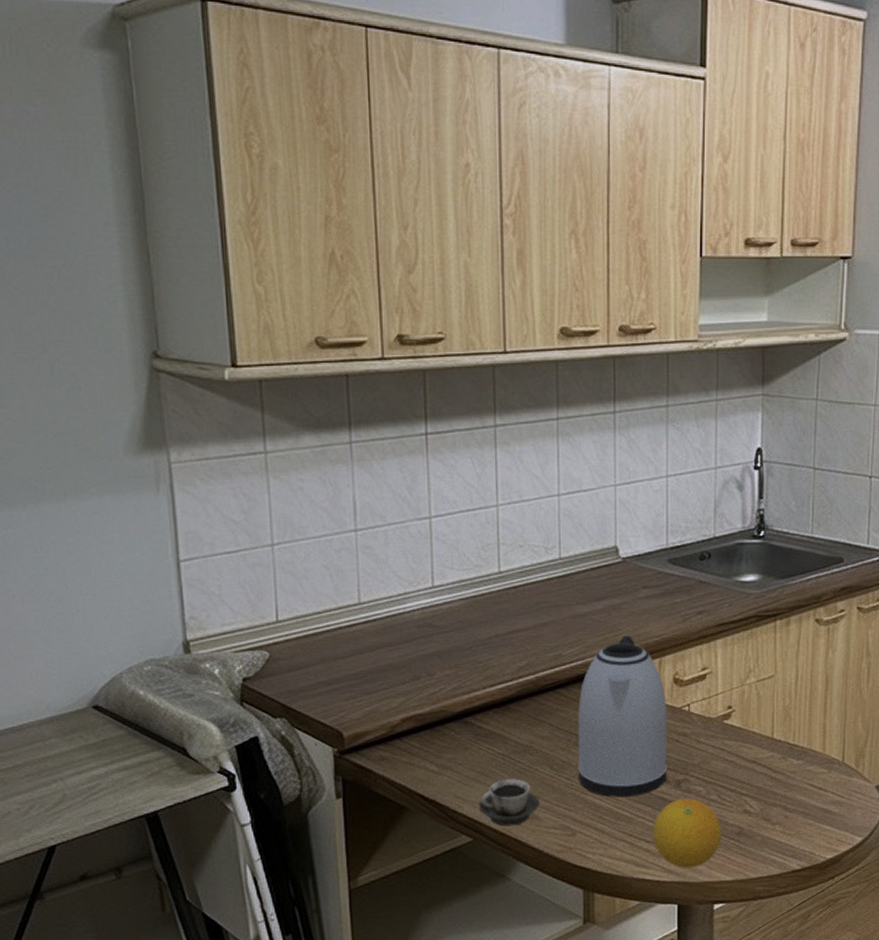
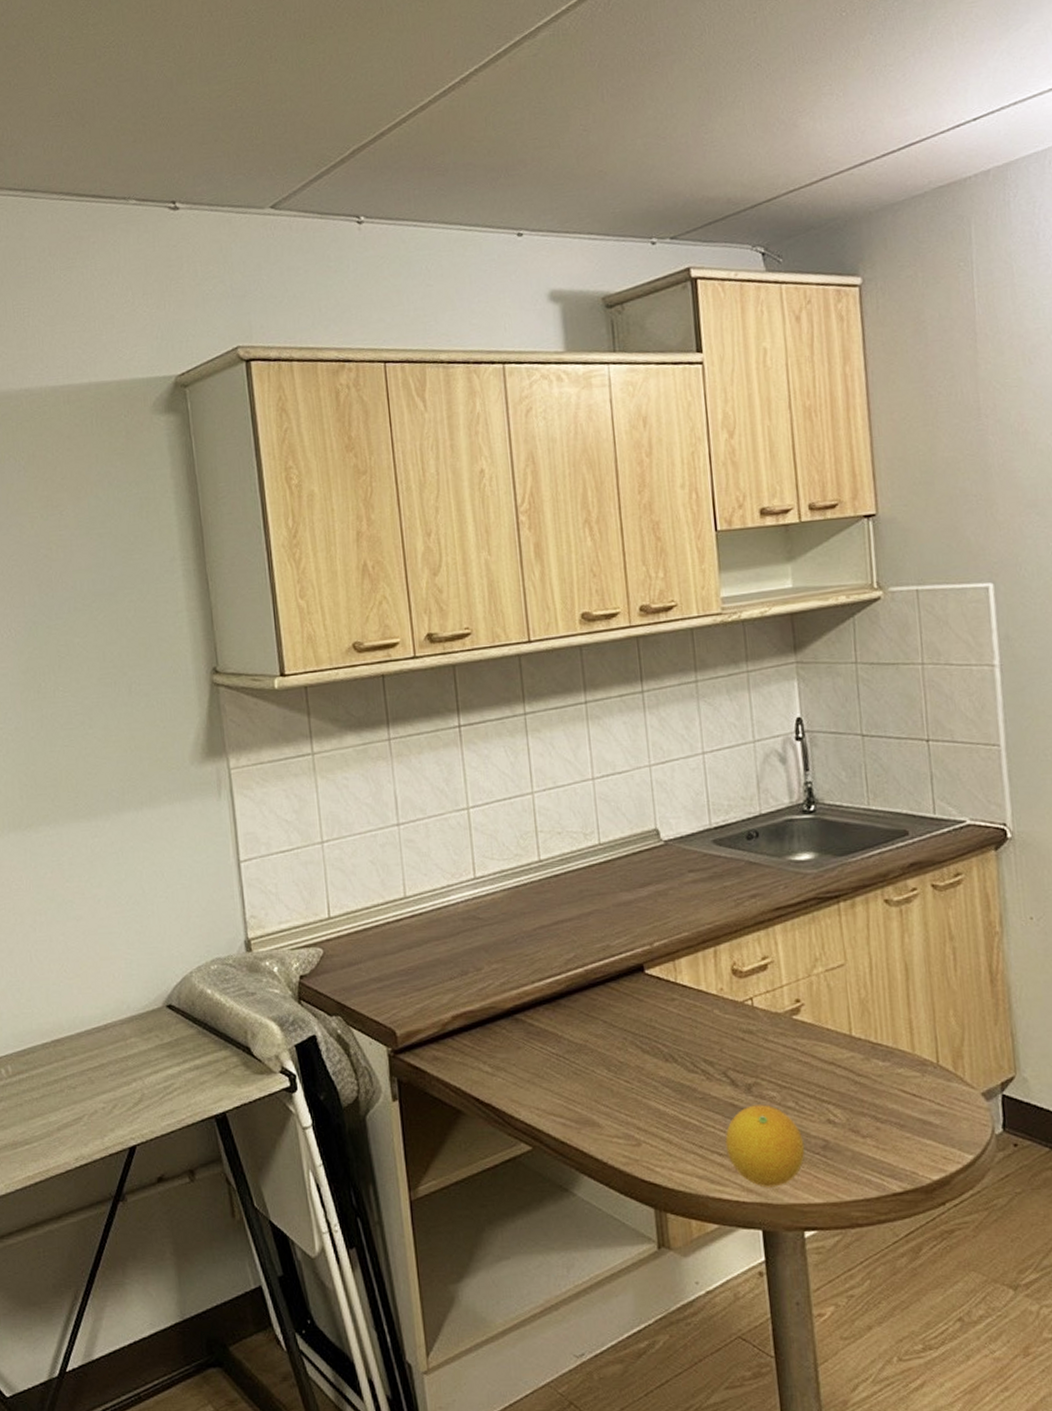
cup: present [479,779,540,826] -> none [536,1081,600,1134]
kettle: present [577,635,668,798] -> none [631,923,736,1104]

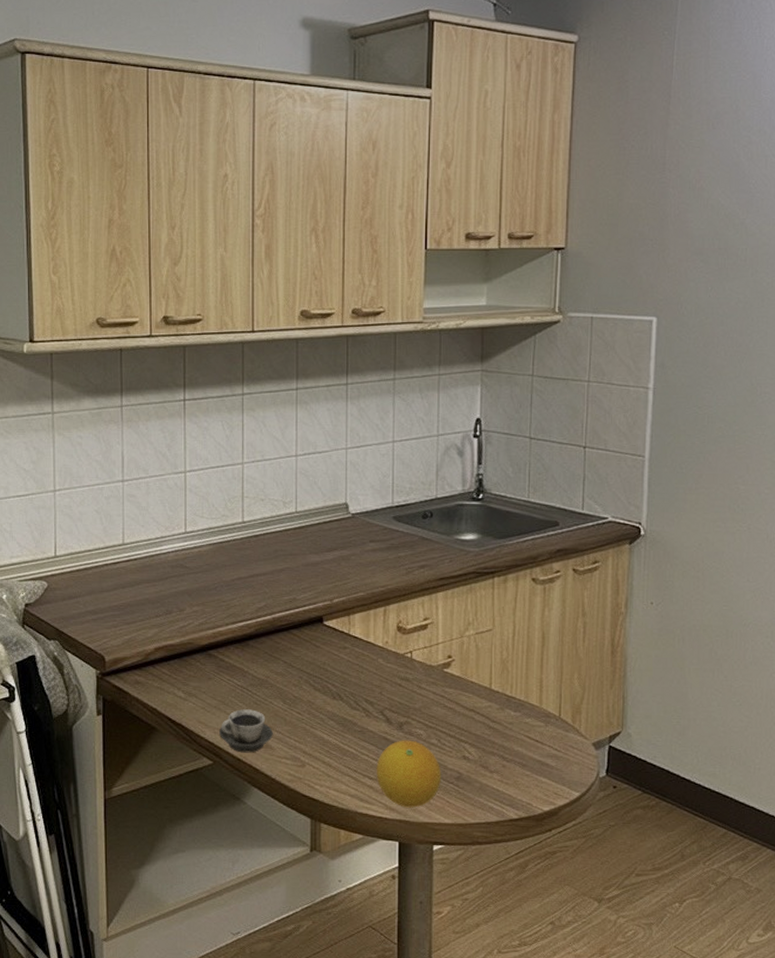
cup: none [536,1081,600,1134] -> present [219,709,273,753]

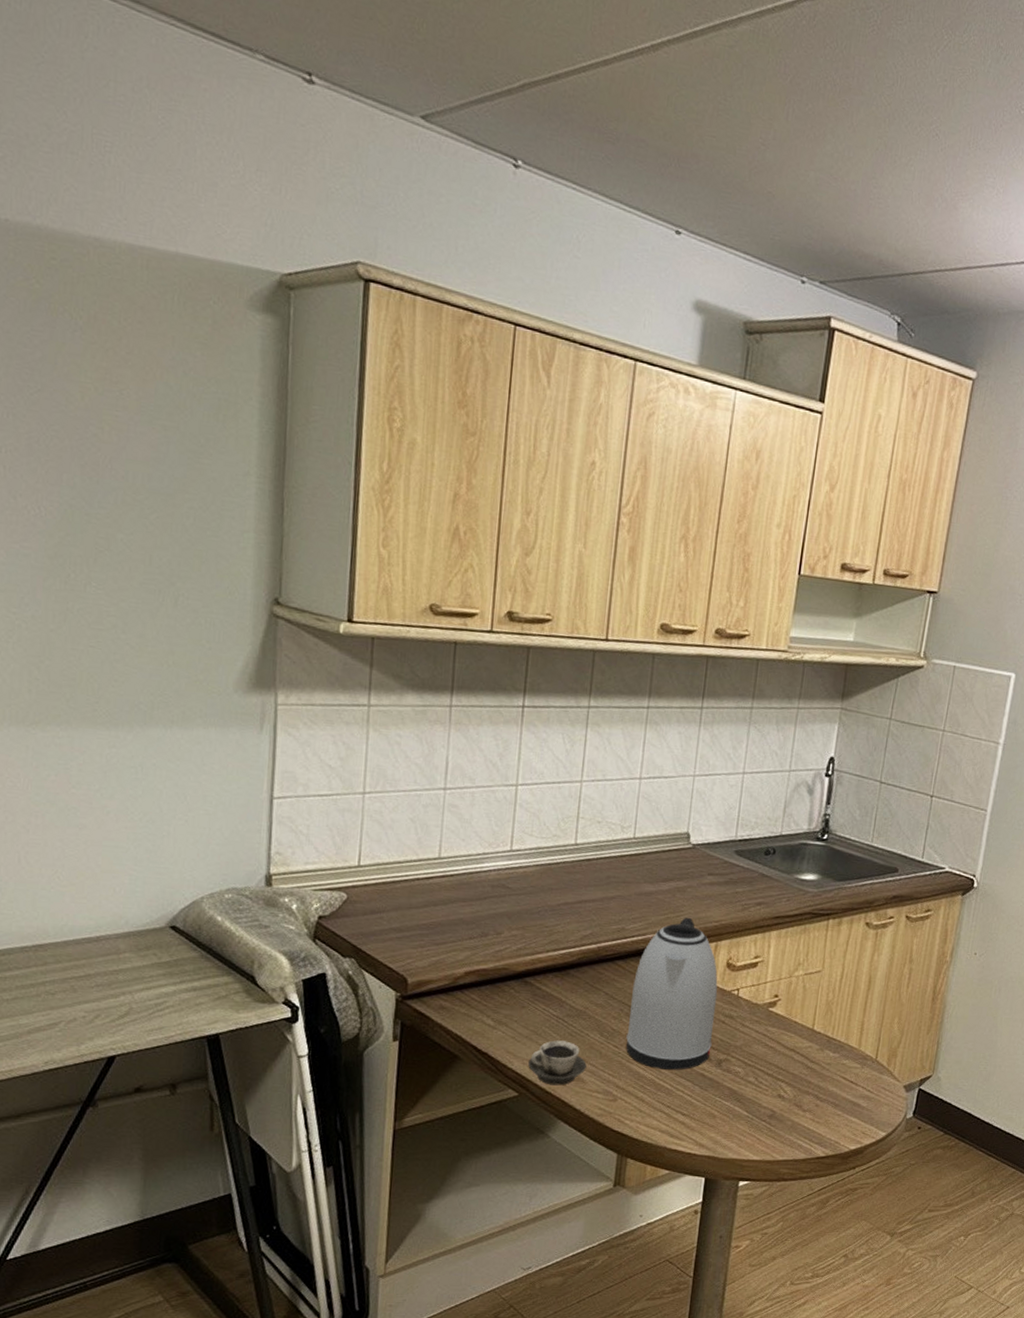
kettle: none [308,584,391,735] -> present [626,917,718,1071]
fruit: present [376,740,441,808] -> none [689,1077,755,1145]

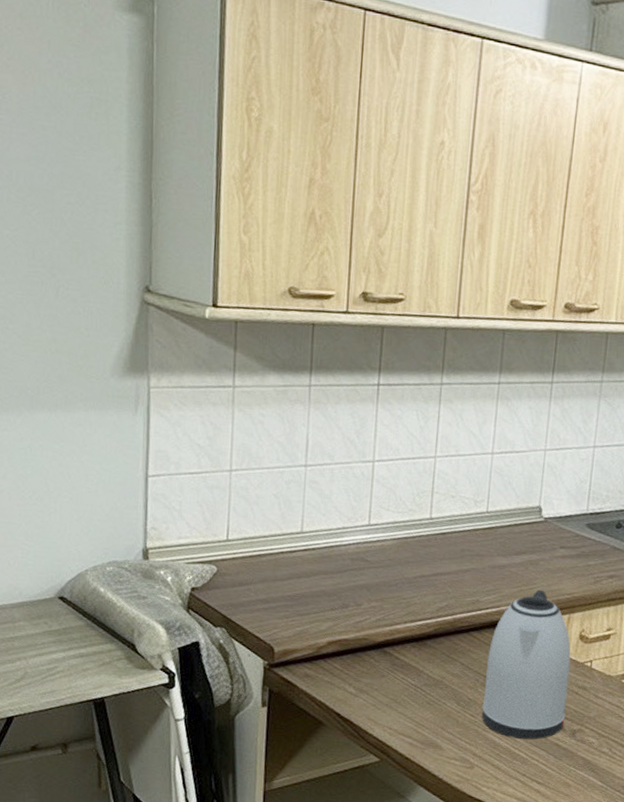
cup: present [528,1040,587,1086] -> none [388,708,444,752]

